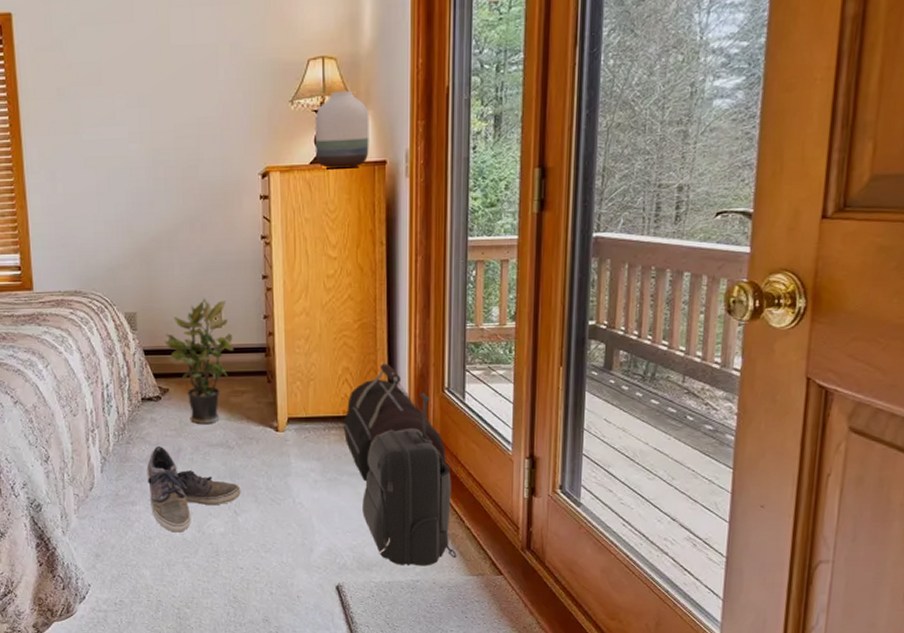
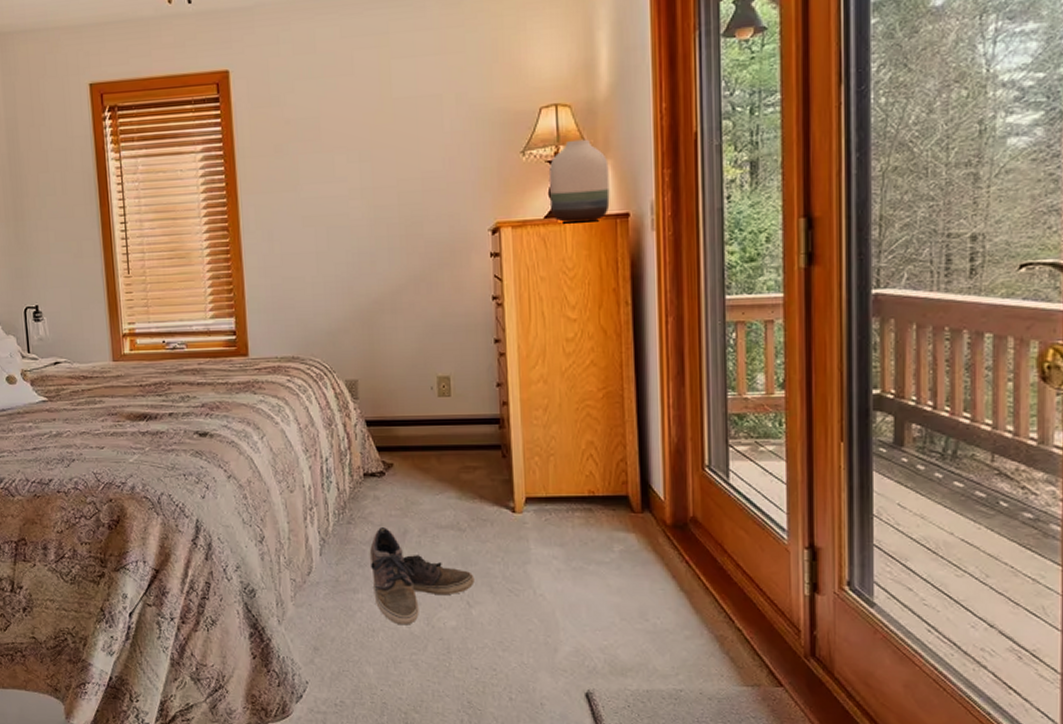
potted plant: present [164,298,234,425] -> none [388,364,465,504]
duffel bag: present [343,363,446,482] -> none [588,437,710,572]
rolling backpack: present [362,392,457,566] -> none [613,470,727,673]

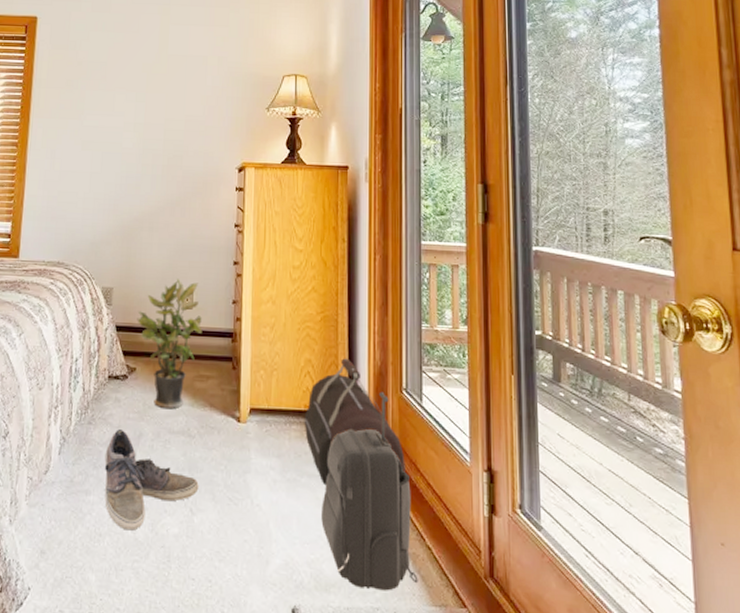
potted plant: none [388,364,465,504] -> present [137,279,203,410]
vase: present [548,139,610,223] -> none [286,103,334,170]
duffel bag: none [588,437,710,572] -> present [304,358,405,486]
rolling backpack: none [613,470,727,673] -> present [321,391,418,591]

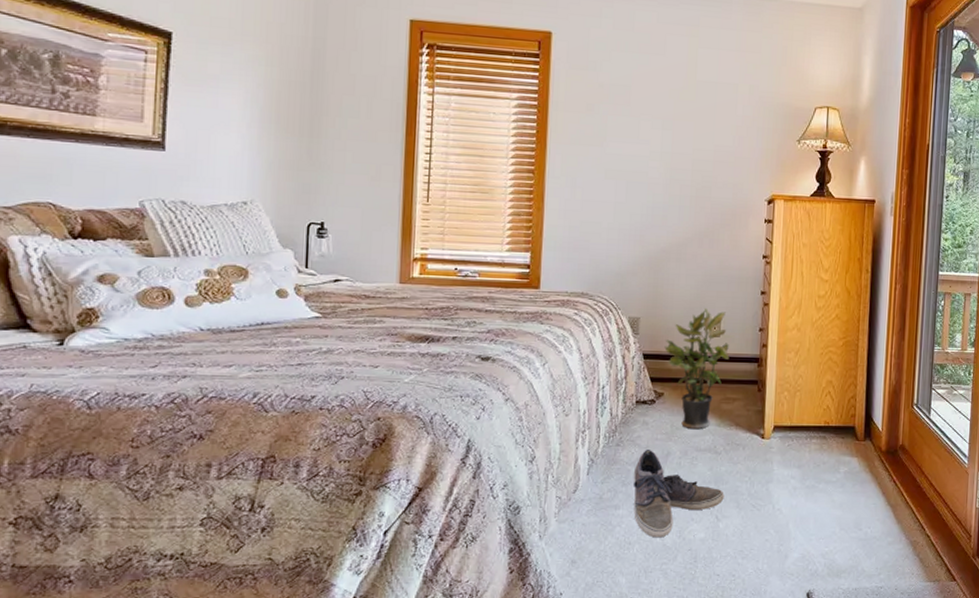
duffel bag: present [304,358,405,486] -> none [823,379,912,490]
rolling backpack: present [321,391,418,591] -> none [836,407,917,573]

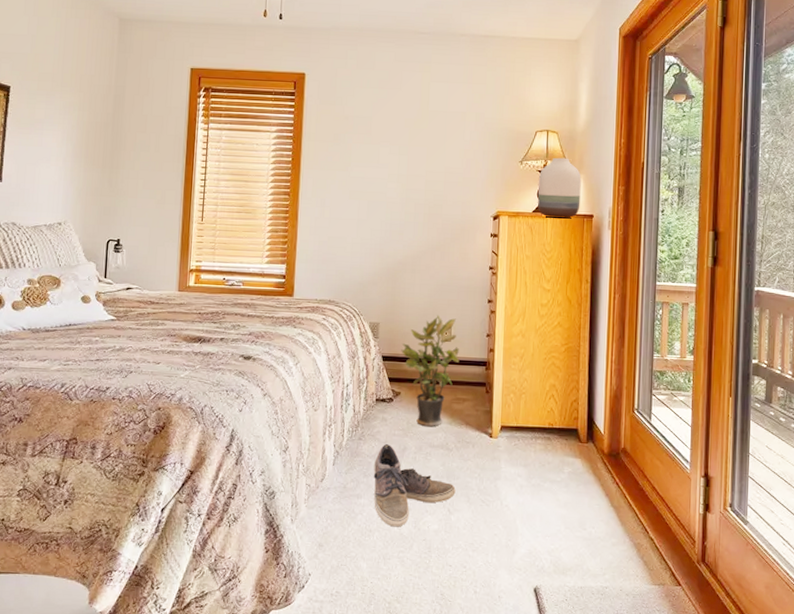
vase: none [815,136,863,204] -> present [537,157,582,219]

